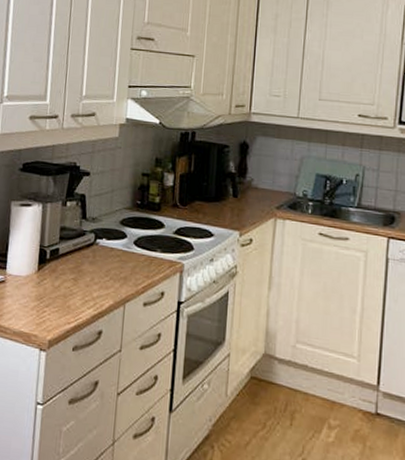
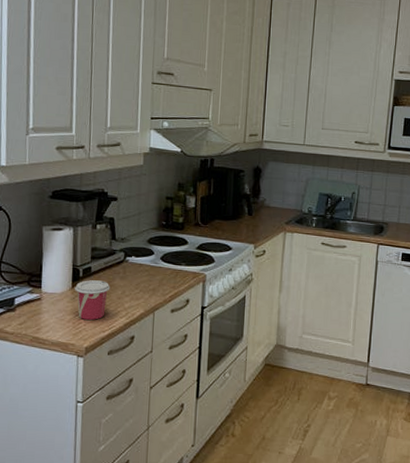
cup: none [41,263,78,309] -> present [75,280,110,320]

